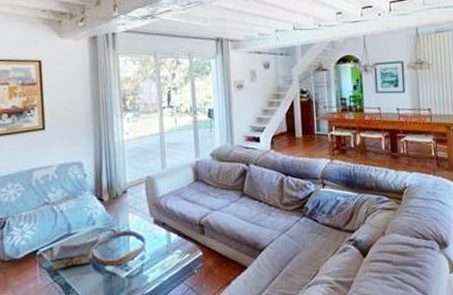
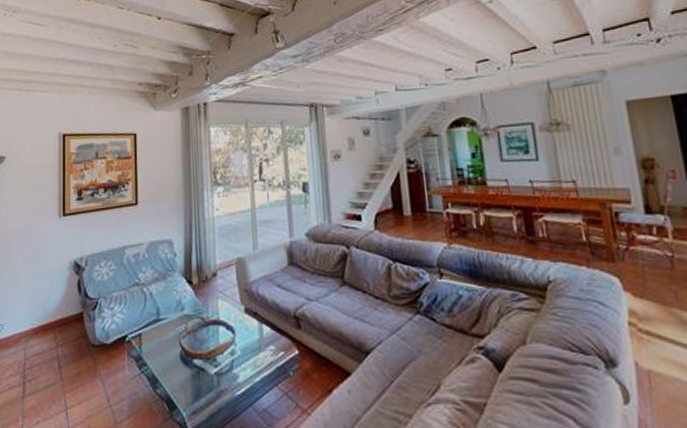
book: present [48,238,98,274] -> none [137,326,186,363]

